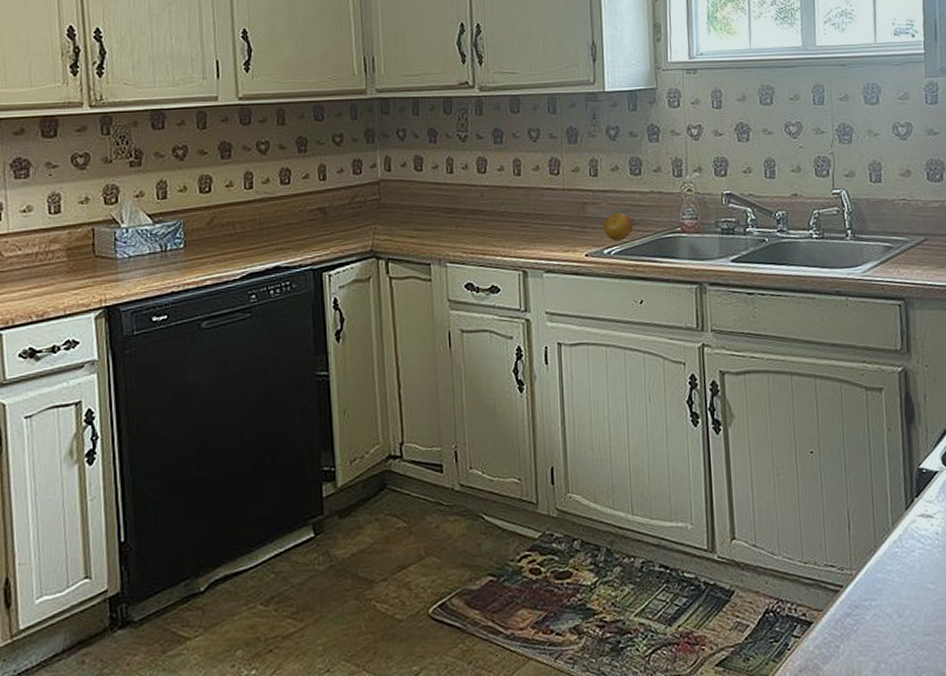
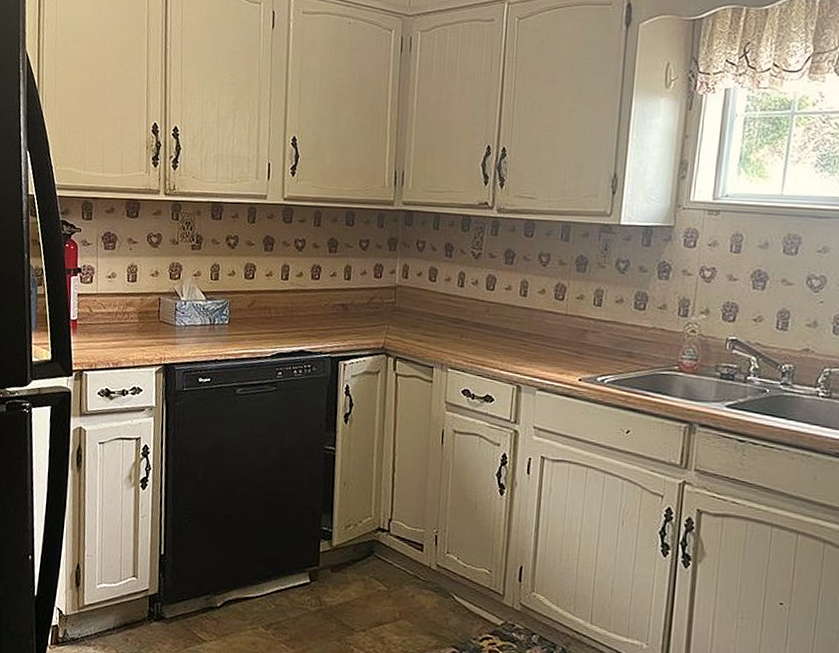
fruit: present [603,213,634,241] -> none [600,344,631,371]

